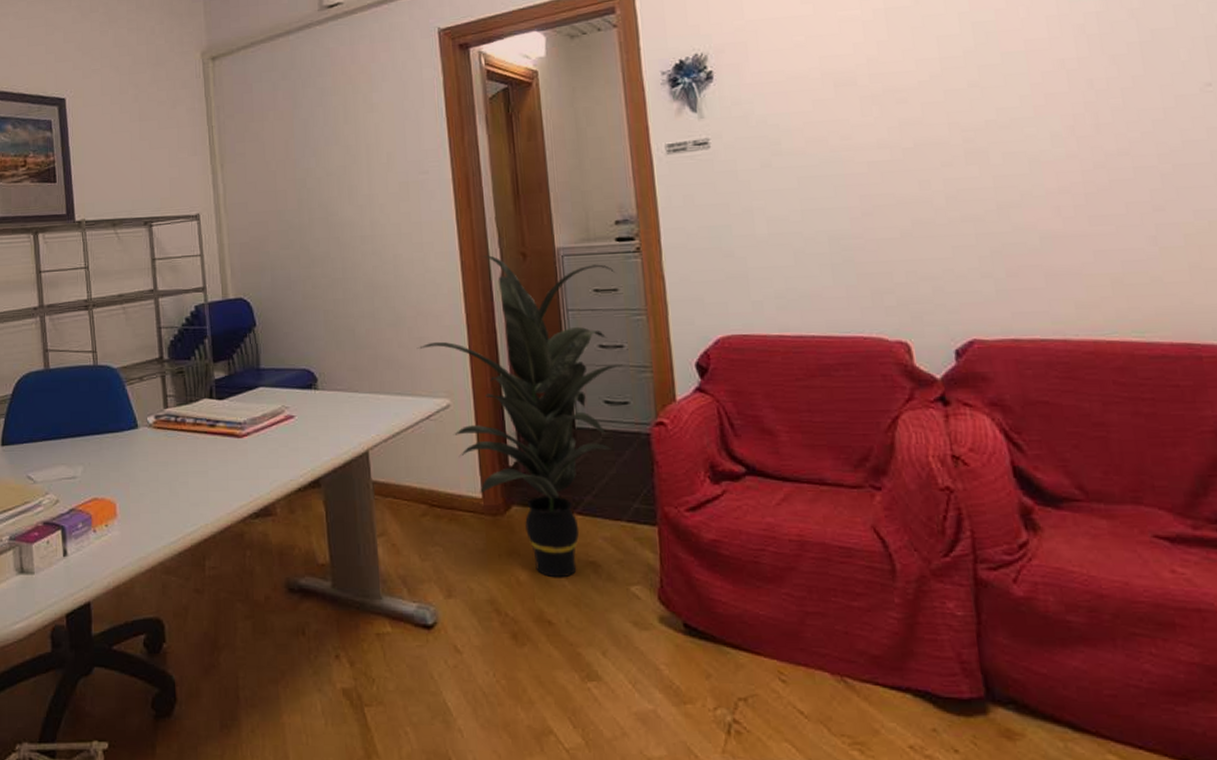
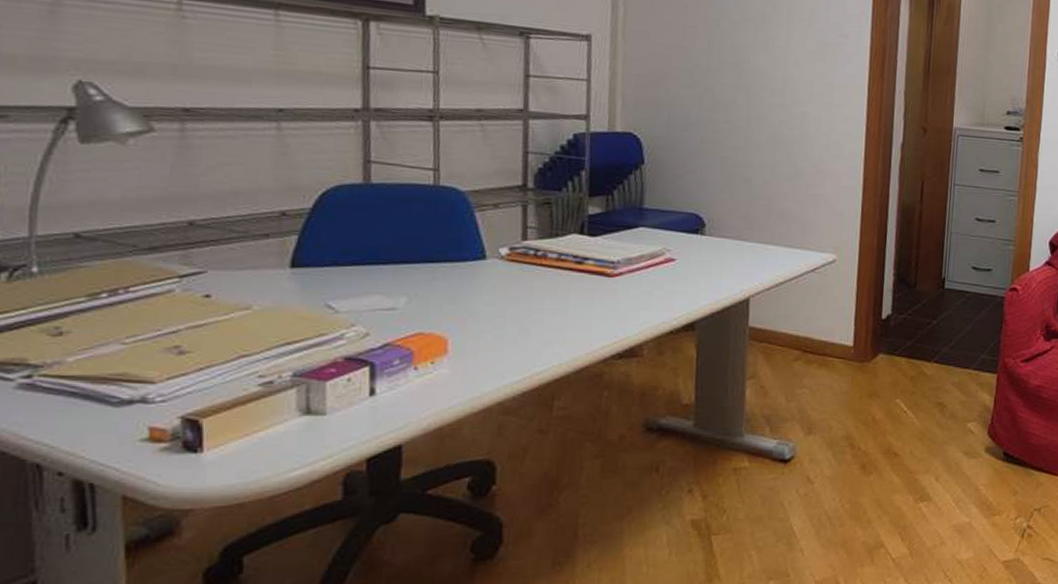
indoor plant: present [416,255,625,578] -> none [812,125,1000,417]

